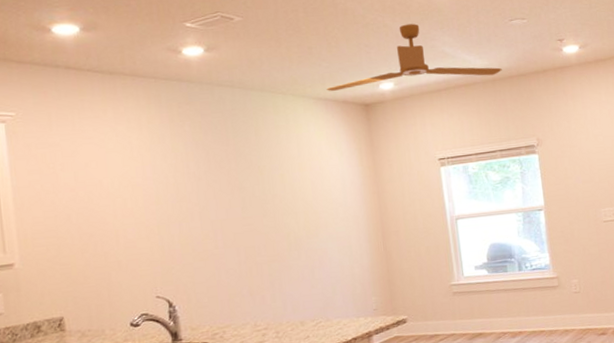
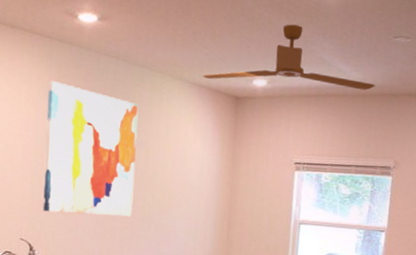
wall art: none [161,122,278,262] -> present [42,81,139,217]

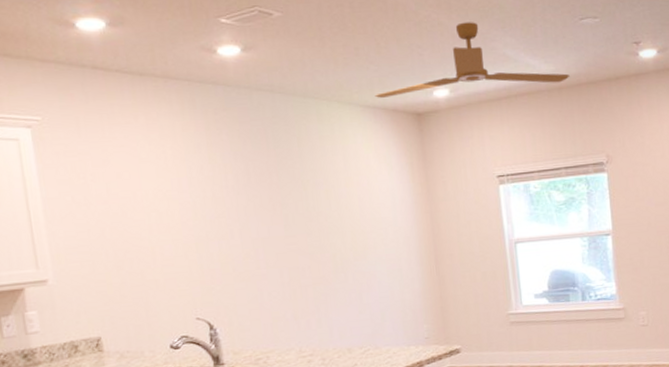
wall art: present [42,81,139,217] -> none [196,129,323,282]

